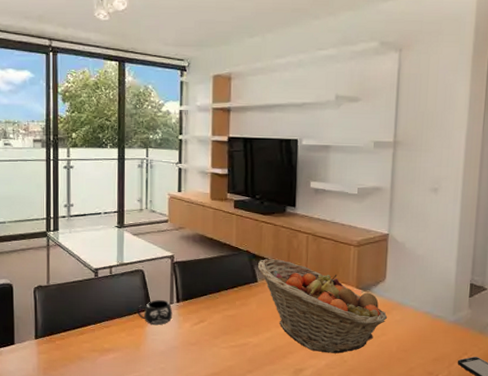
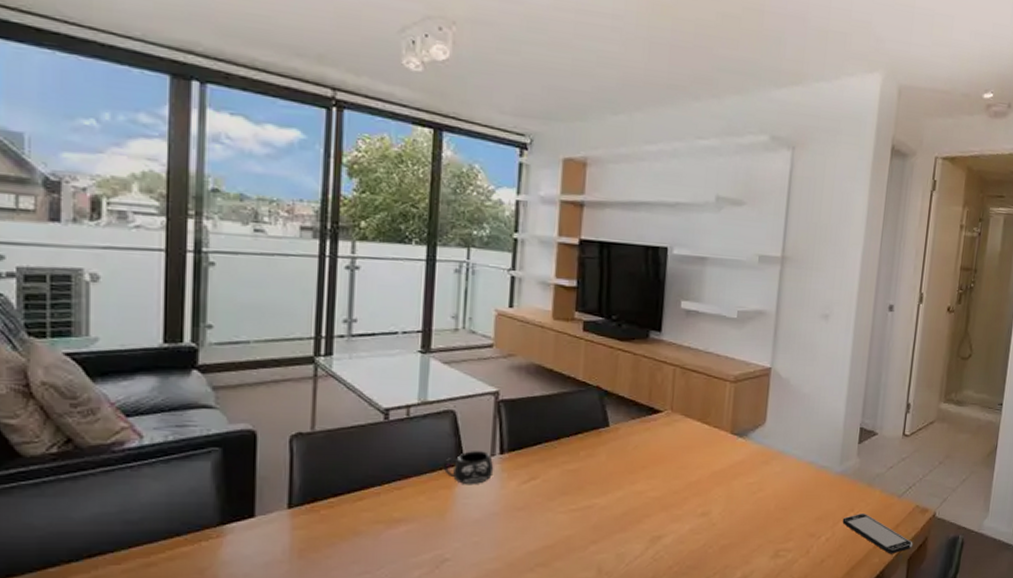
fruit basket: present [258,259,388,354] -> none [610,397,766,515]

